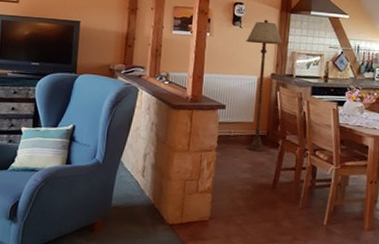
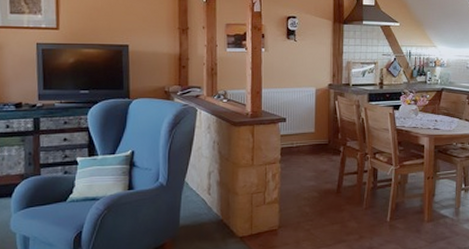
floor lamp: present [246,19,284,152] -> none [301,31,338,160]

